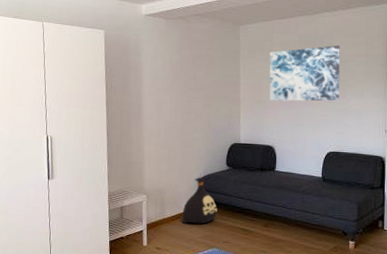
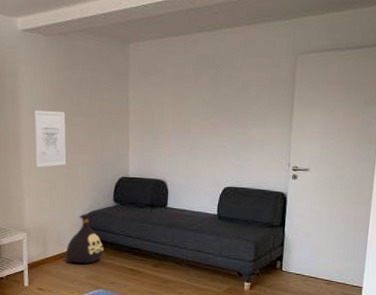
wall art: none [154,83,184,135] -> present [33,109,67,167]
wall art: present [269,45,340,102] -> none [161,66,243,131]

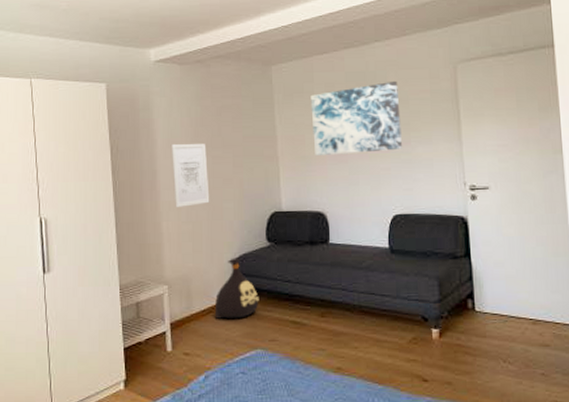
wall art: none [161,66,243,131] -> present [310,80,402,157]

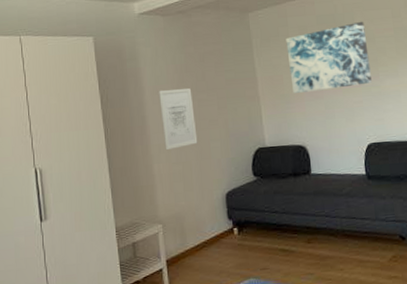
bag: present [215,258,259,319] -> none [208,193,249,253]

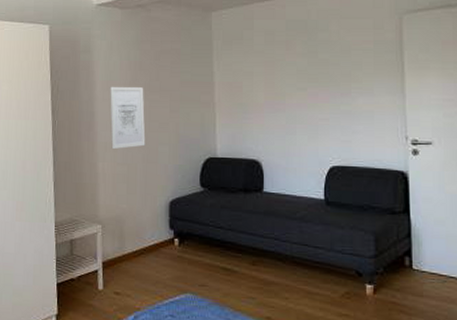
wall art: present [286,21,372,94] -> none [250,30,342,104]

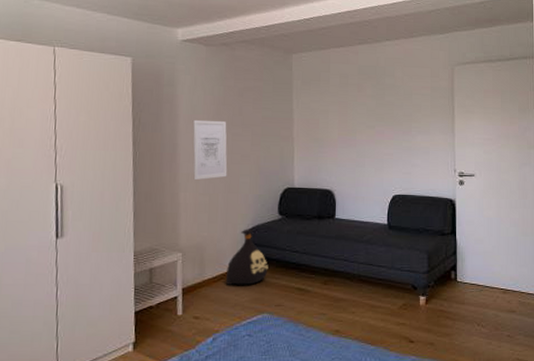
bag: none [147,201,191,262] -> present [226,229,268,285]

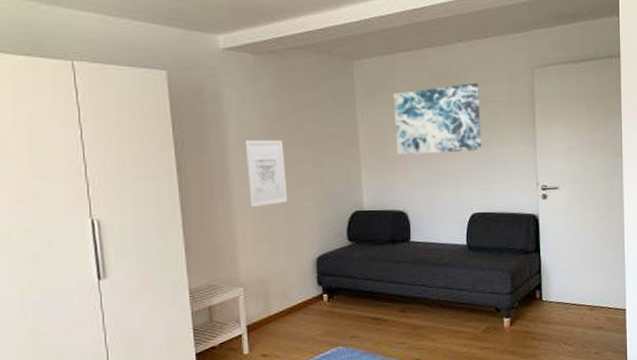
bag: present [226,229,268,285] -> none [295,257,340,319]
wall art: none [326,76,404,140] -> present [393,82,481,156]

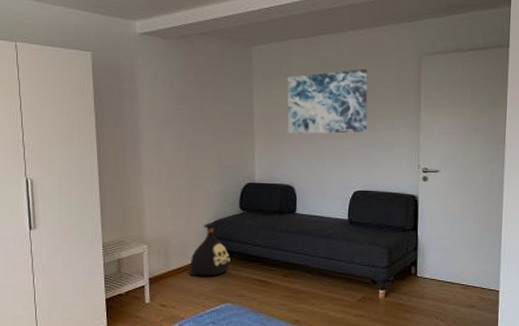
wall art: present [244,139,288,207] -> none [153,114,189,175]
bag: none [295,257,340,319] -> present [190,223,231,276]

